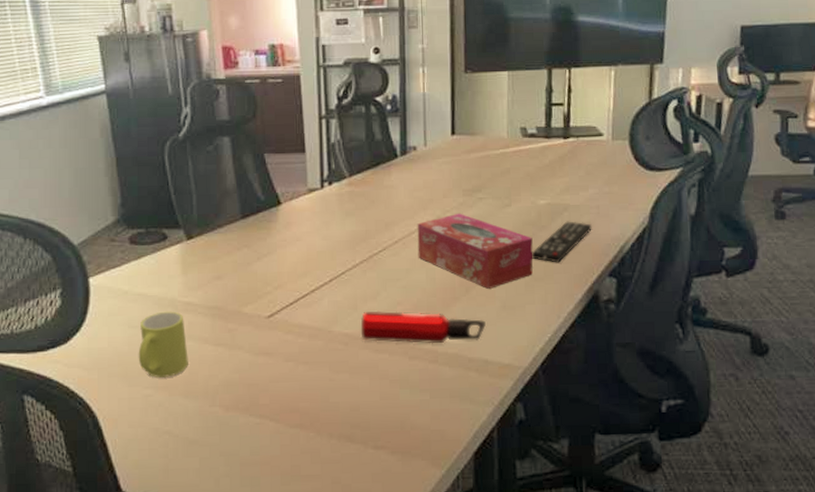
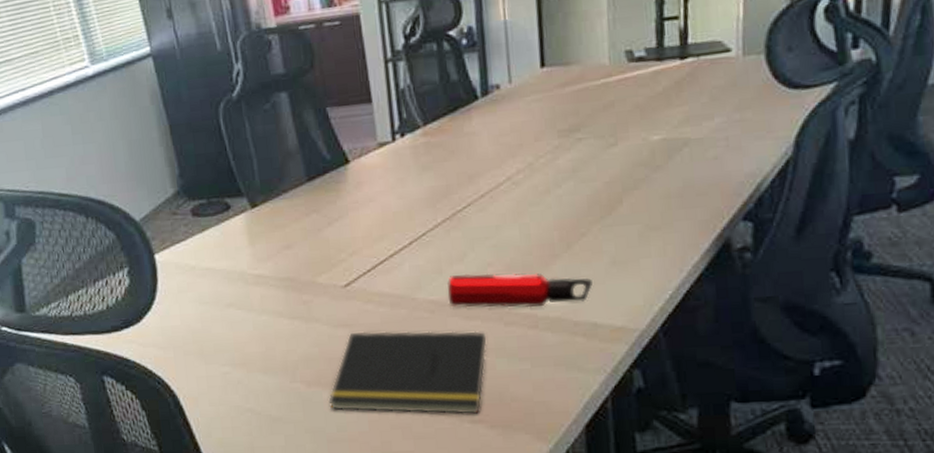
mug: present [138,311,188,378] -> none [211,284,265,354]
notepad: none [244,360,393,441] -> present [328,331,487,415]
tissue box: present [417,213,533,289] -> none [505,157,647,243]
remote control: present [531,221,592,263] -> none [644,158,720,209]

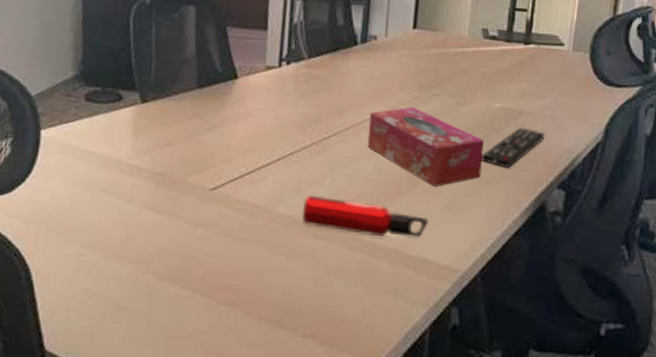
notepad: present [328,331,487,415] -> none [174,233,330,329]
tissue box: none [505,157,647,243] -> present [367,106,484,187]
remote control: none [644,158,720,209] -> present [480,127,545,169]

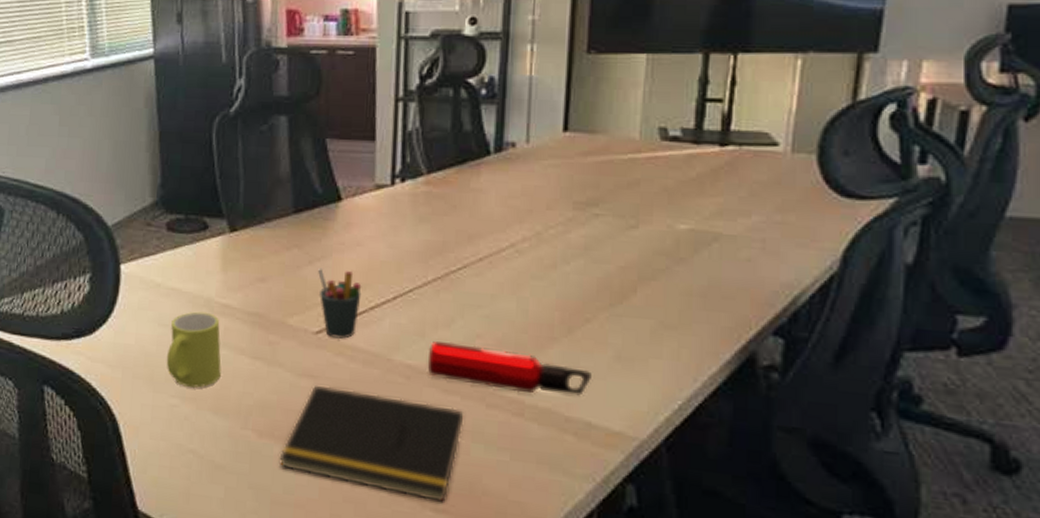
mug: none [78,171,129,239] -> present [166,311,222,388]
notepad: none [174,233,330,329] -> present [279,385,464,502]
pen holder: none [215,134,252,194] -> present [318,268,362,339]
tissue box: present [367,106,484,187] -> none [507,230,665,332]
remote control: present [480,127,545,169] -> none [661,255,753,309]

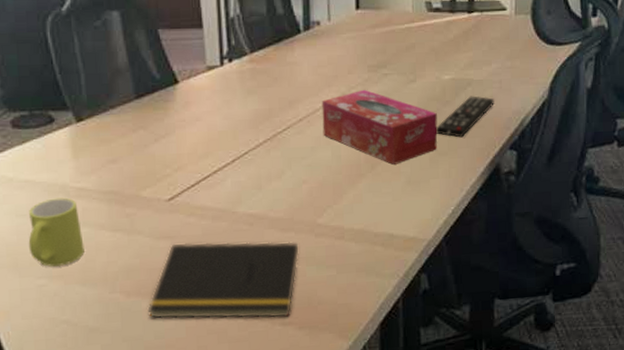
pen holder: present [318,268,362,339] -> none [164,143,205,202]
water bottle: present [427,341,592,396] -> none [265,190,391,221]
tissue box: none [507,230,665,332] -> present [321,89,438,165]
remote control: none [661,255,753,309] -> present [435,96,494,138]

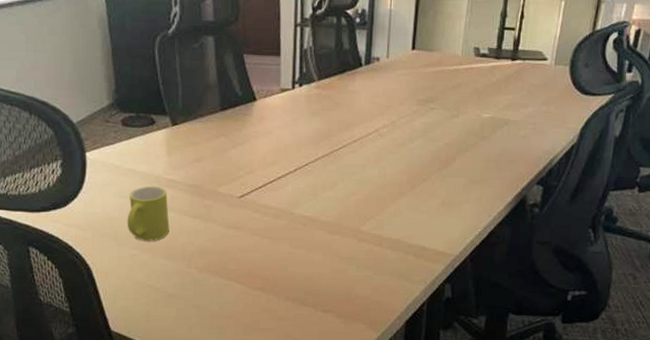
notepad: present [147,241,299,319] -> none [215,233,343,305]
tissue box: present [321,89,438,165] -> none [373,119,474,187]
remote control: present [435,96,494,138] -> none [471,134,527,170]

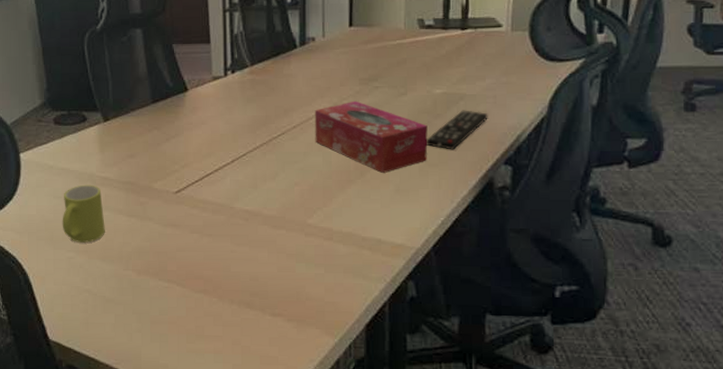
tissue box: none [373,119,474,187] -> present [314,100,428,173]
remote control: none [471,134,527,170] -> present [425,110,488,150]

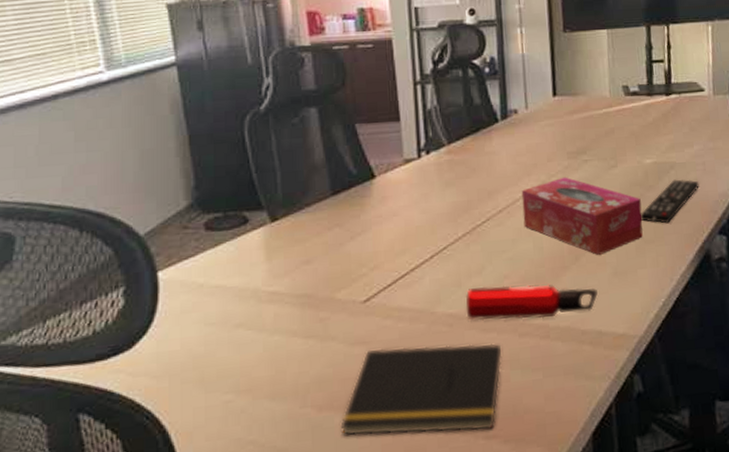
mug: present [62,185,105,243] -> none [216,303,275,380]
notepad: none [154,231,290,308] -> present [340,343,502,436]
water bottle: none [260,190,379,223] -> present [465,284,598,321]

